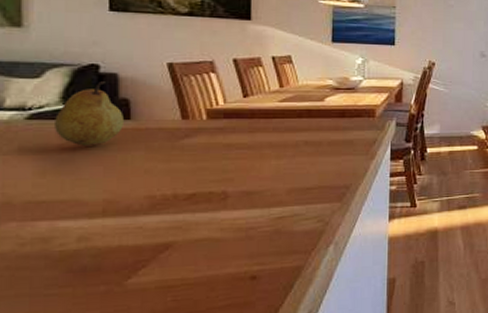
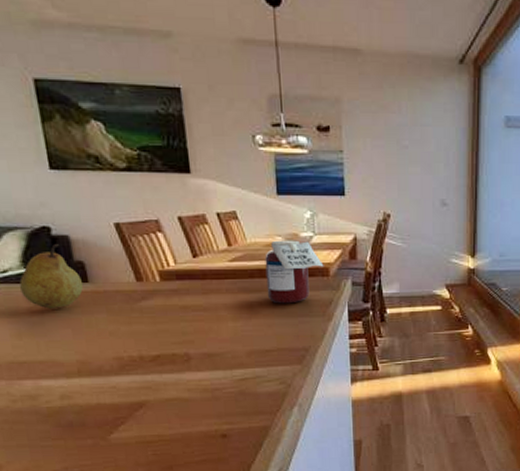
jar: none [314,83,371,143] -> present [265,240,324,304]

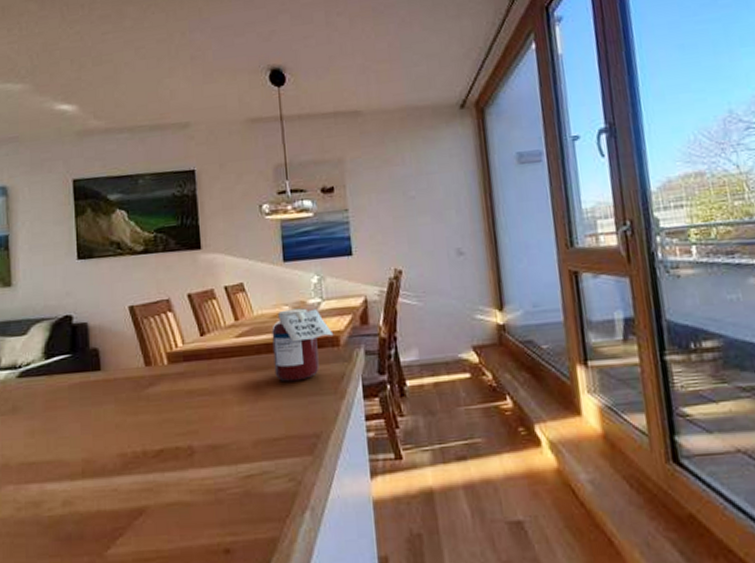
fruit: present [19,244,84,309] -> none [39,332,96,402]

